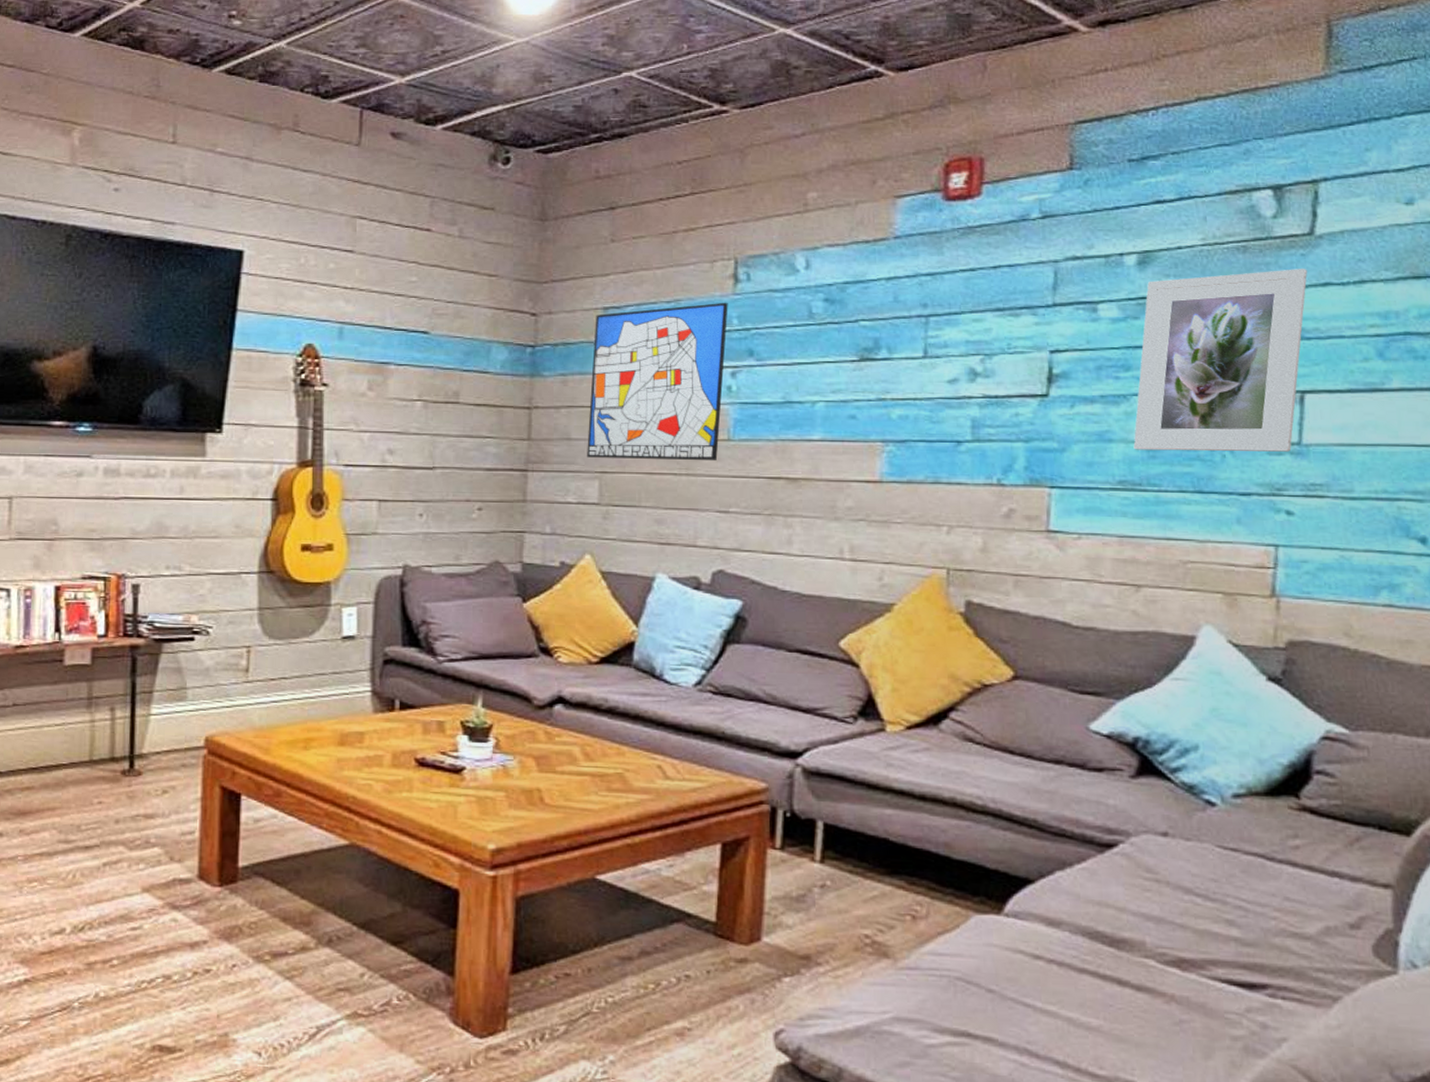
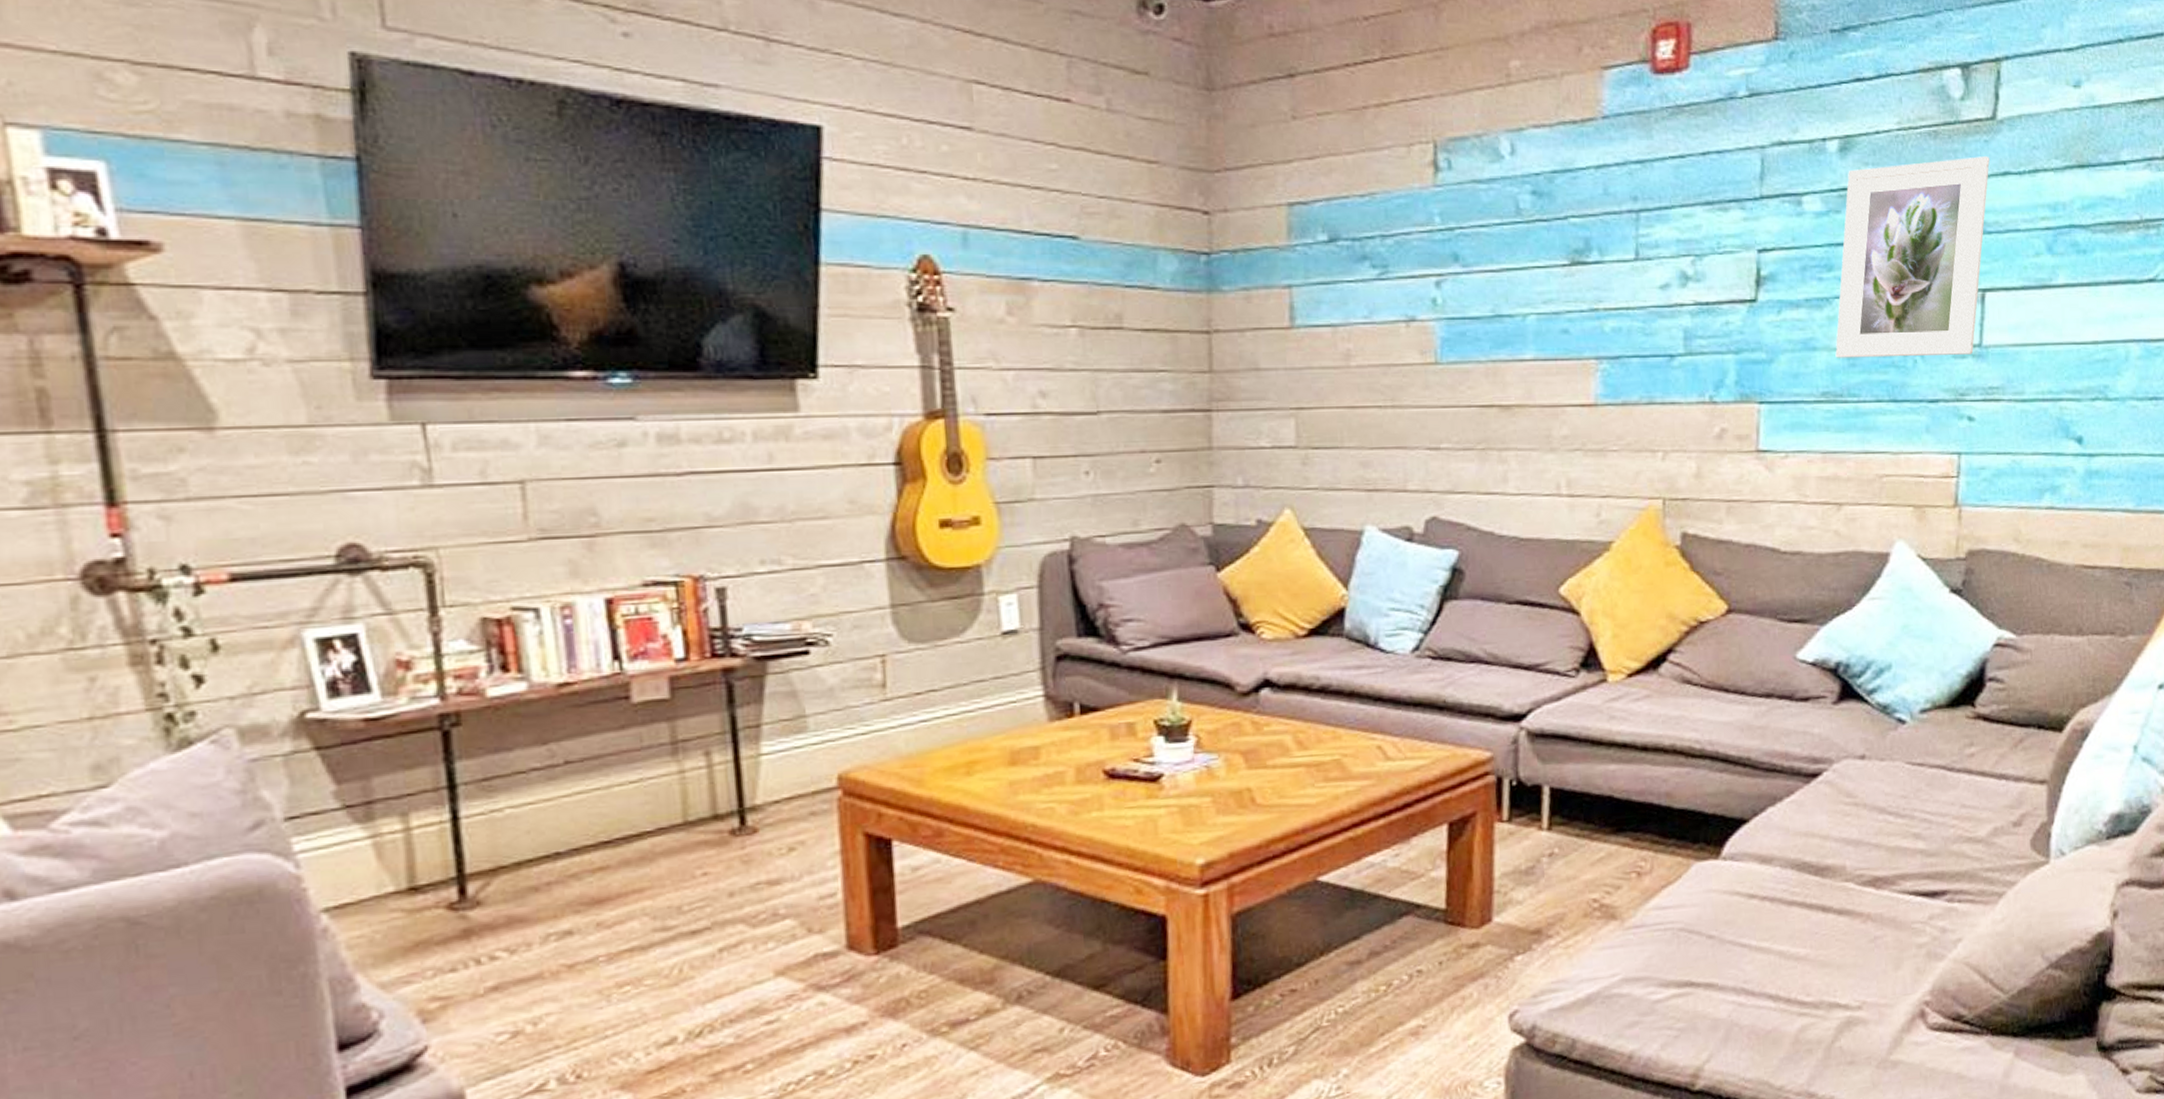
wall art: present [587,302,728,460] -> none [1278,195,1429,391]

